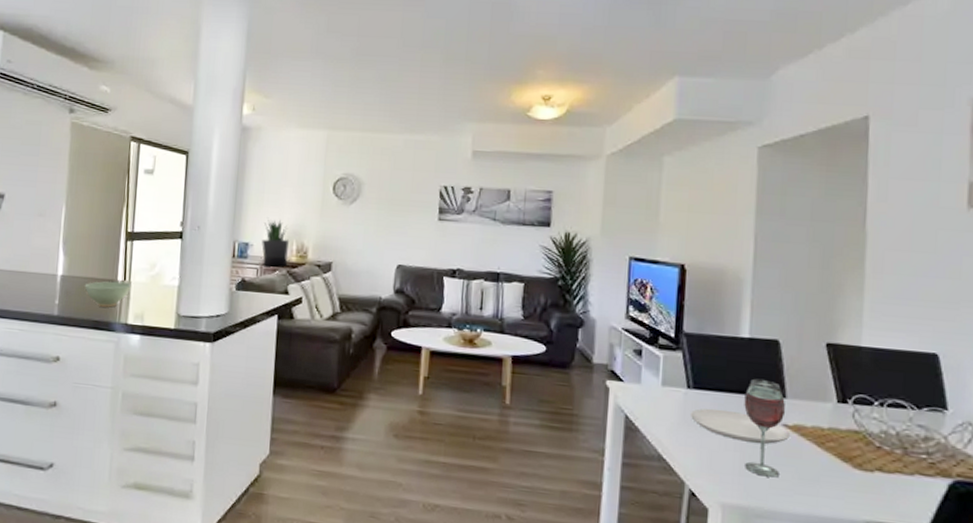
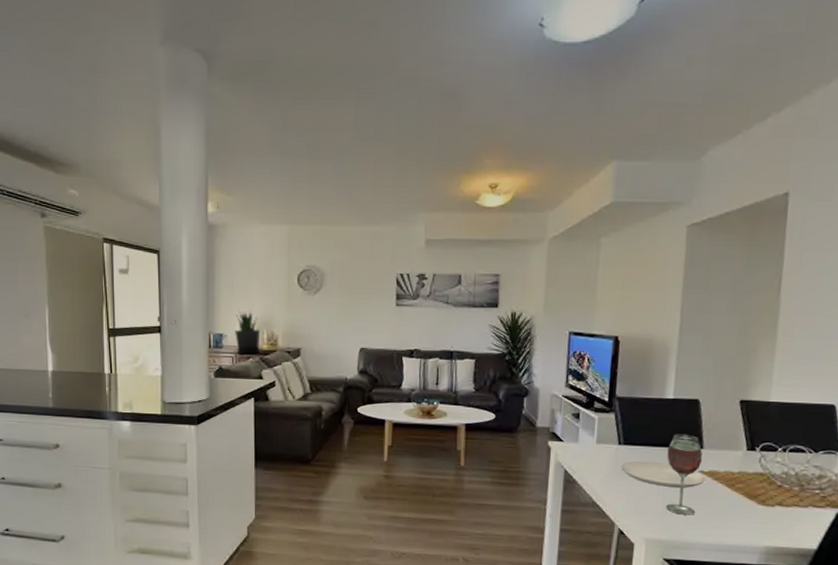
bowl: present [84,281,131,308] -> none [74,374,118,398]

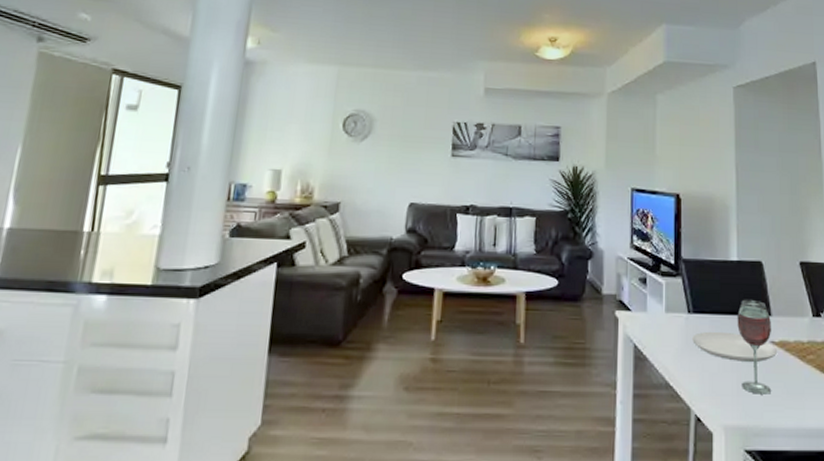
planter: present [235,309,261,356] -> none [261,156,294,211]

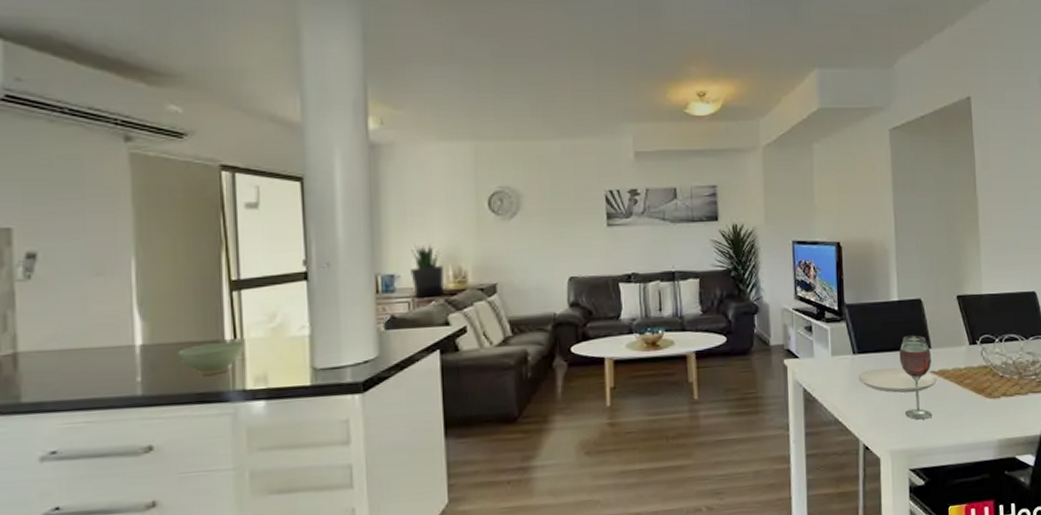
bowl: none [38,233,100,264] -> present [178,340,245,375]
planter: none [261,156,294,211] -> present [410,243,445,299]

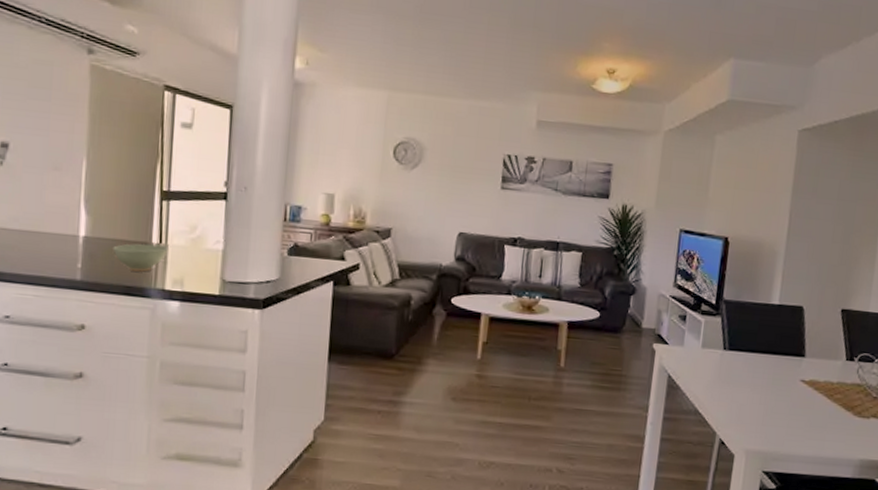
planter: present [410,243,445,299] -> none [316,180,347,233]
plate: present [857,367,938,393] -> none [724,367,807,397]
wineglass: present [899,335,932,420] -> none [767,340,804,426]

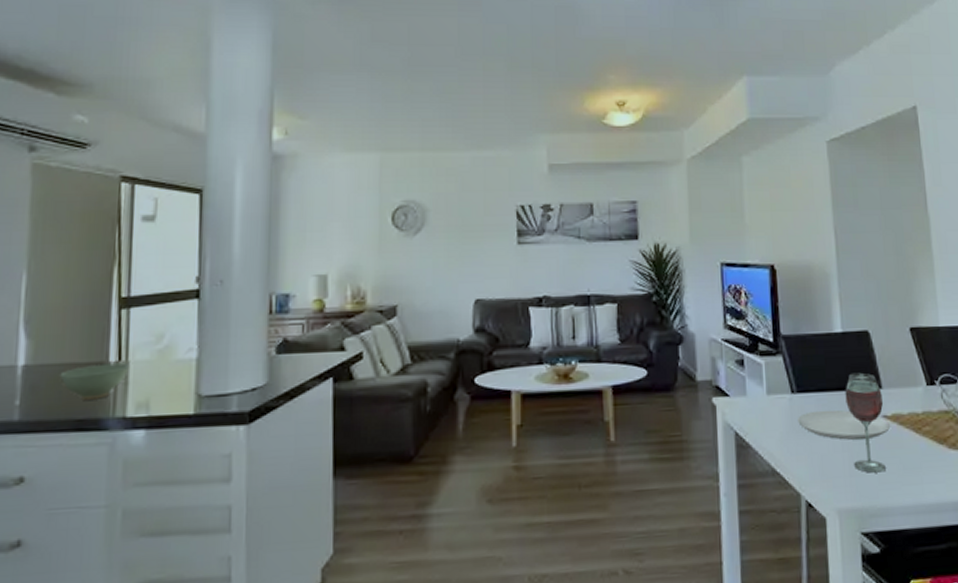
plate: none [724,367,807,397] -> present [797,409,891,440]
wineglass: none [767,340,804,426] -> present [845,372,886,473]

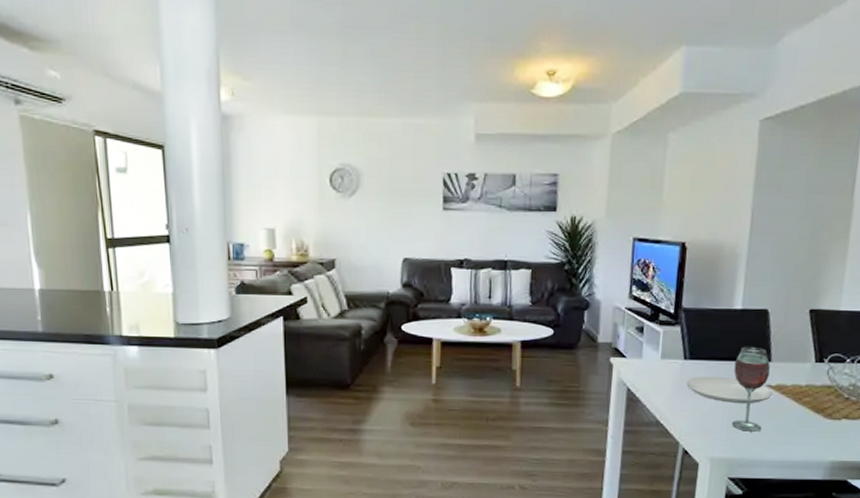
bowl: present [59,363,130,400] -> none [68,292,120,320]

